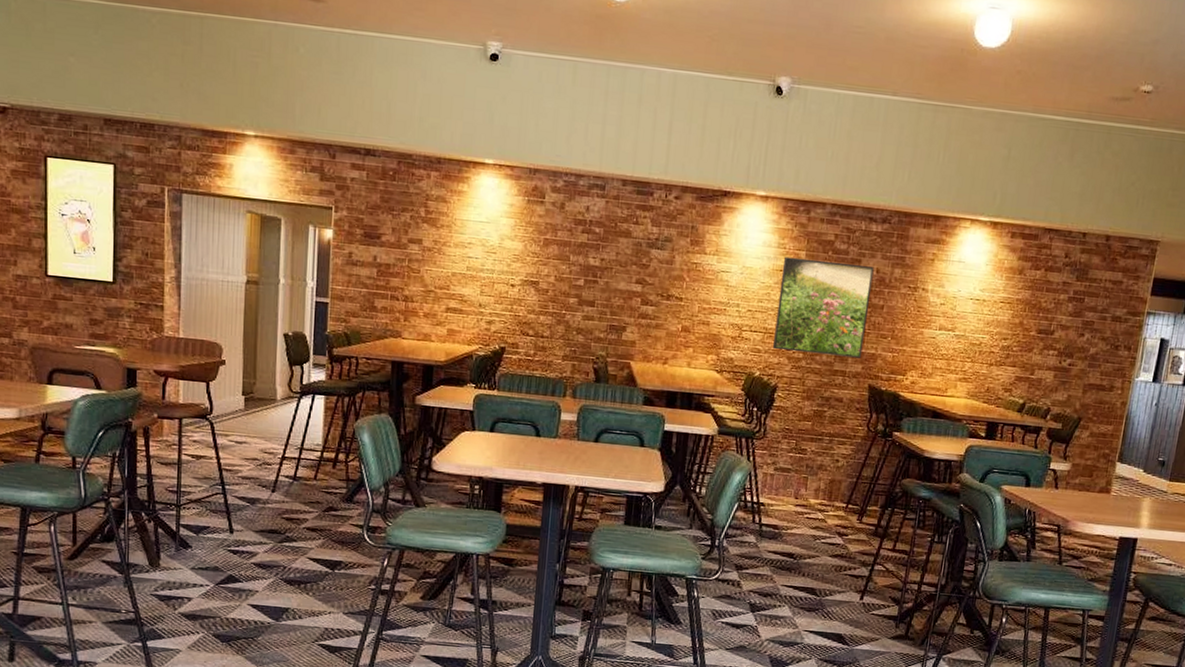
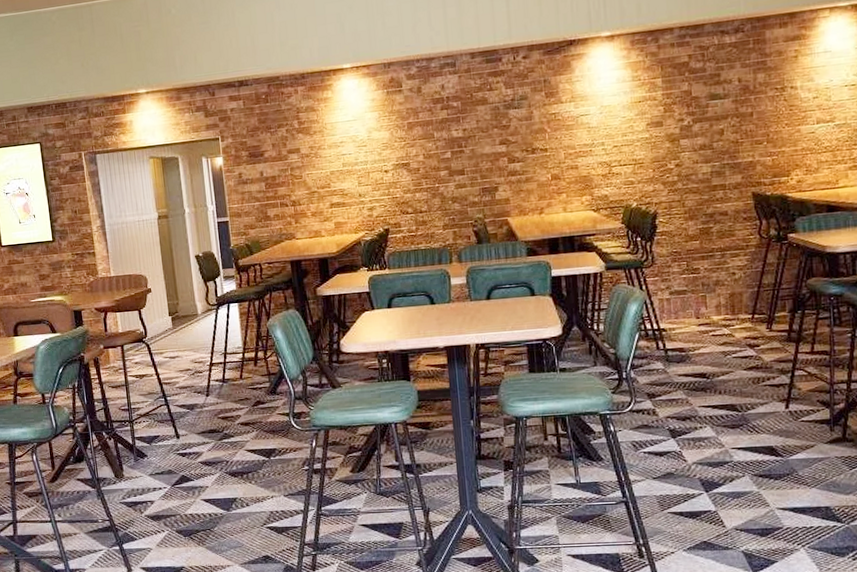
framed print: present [773,256,874,358] -> none [640,78,739,178]

